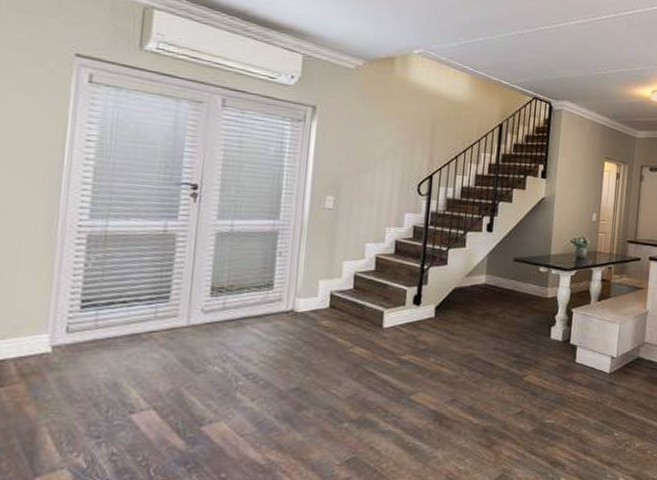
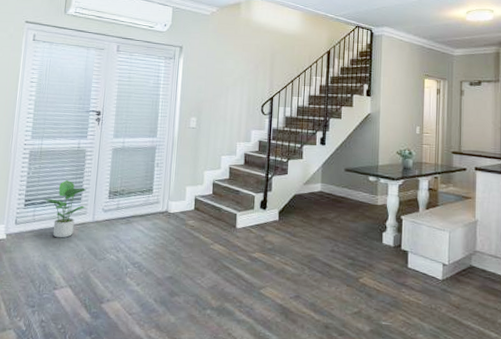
potted plant: none [110,273,177,348] -> present [43,180,86,238]

